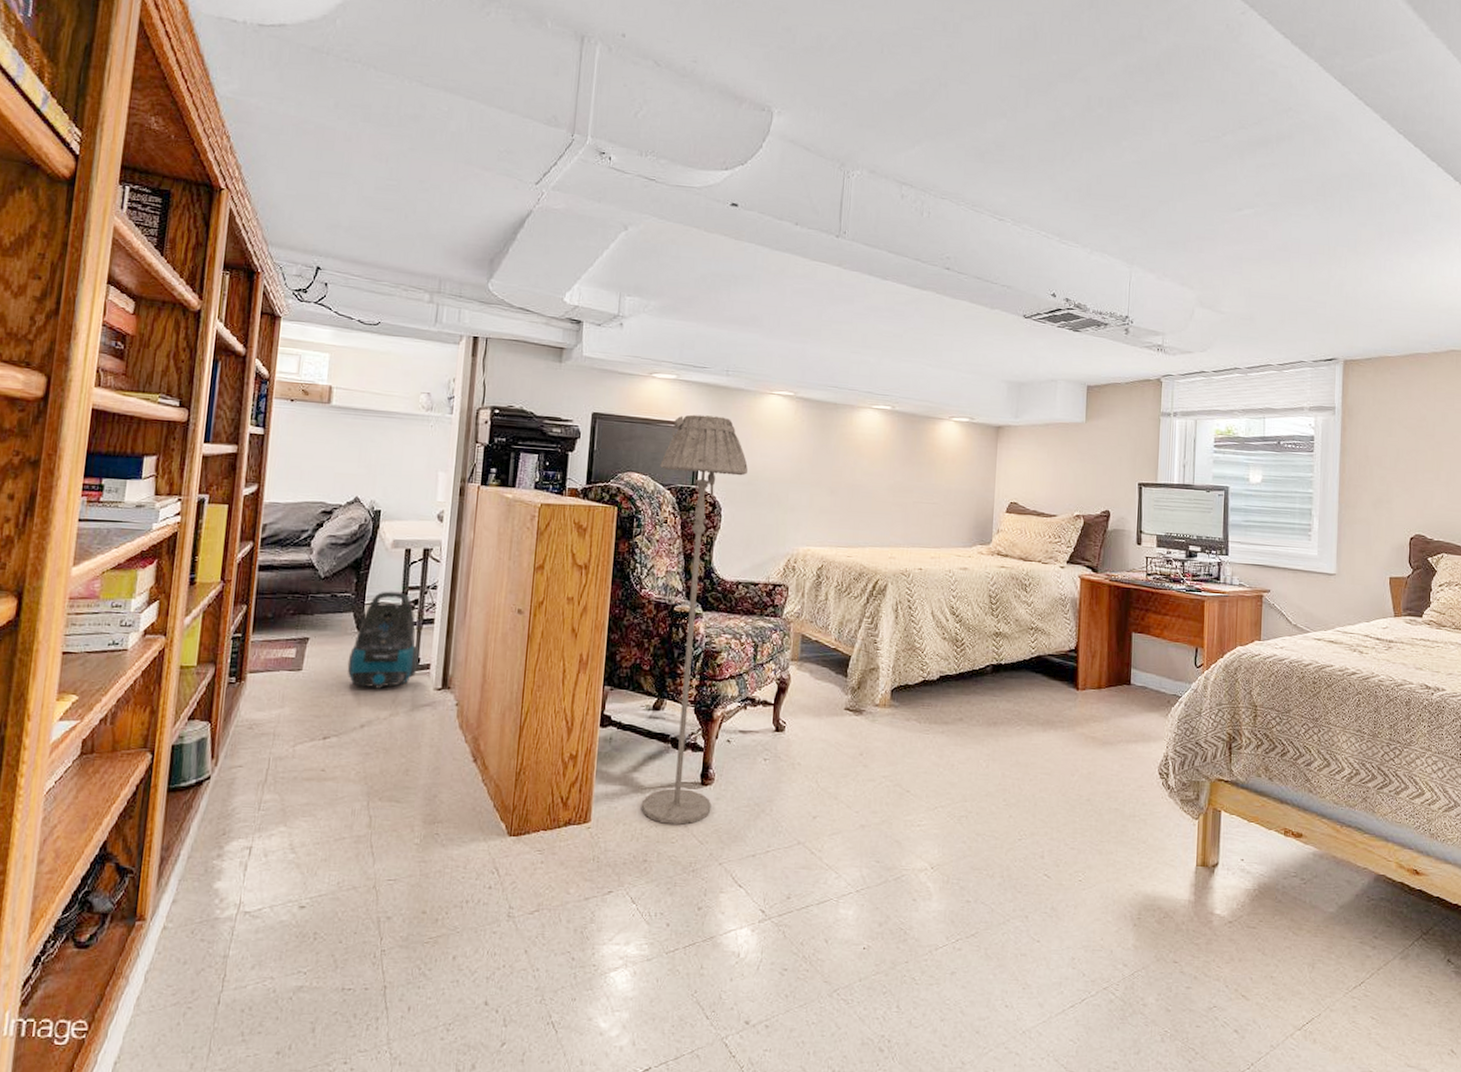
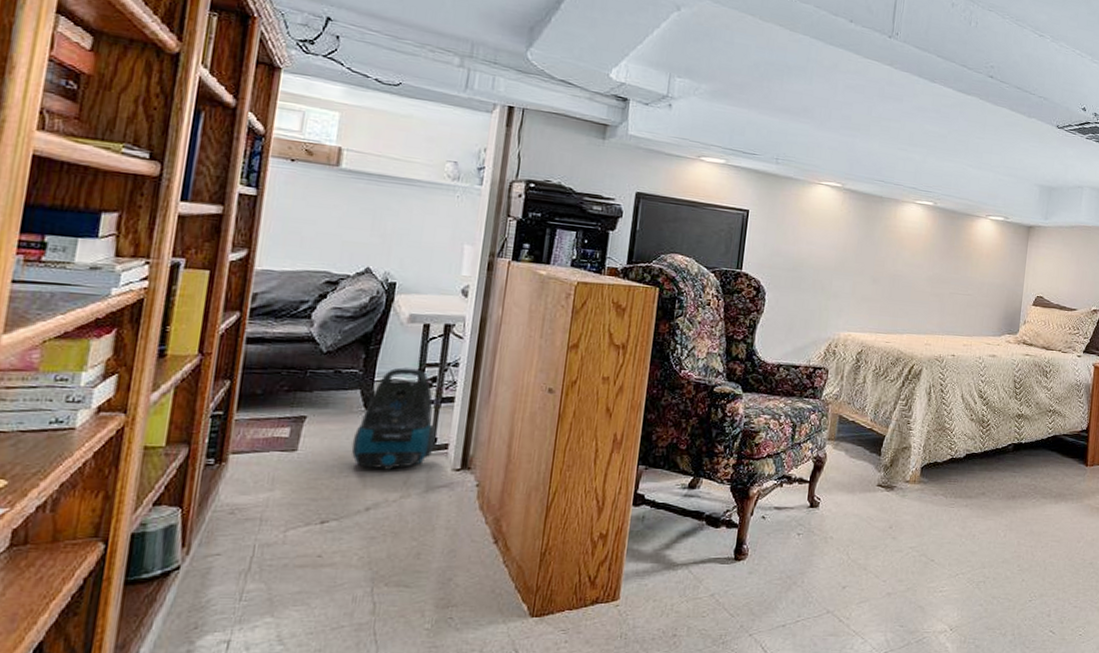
floor lamp: present [641,414,748,825] -> none [672,200,793,599]

